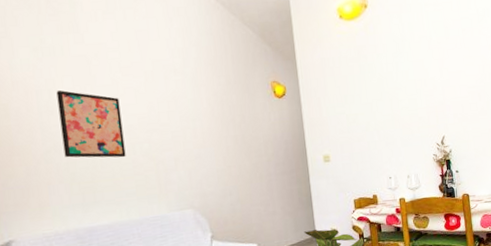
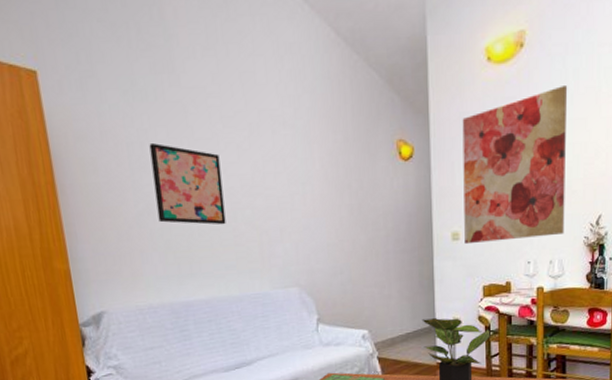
wall art: none [324,36,417,165] -> present [462,86,568,245]

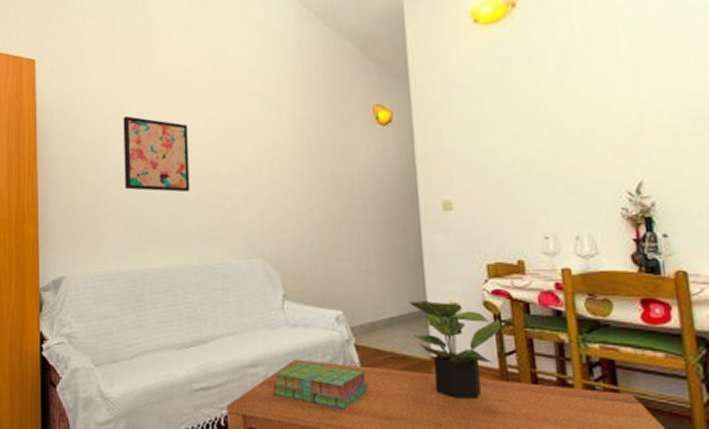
wall art: present [462,86,568,245] -> none [448,41,593,216]

